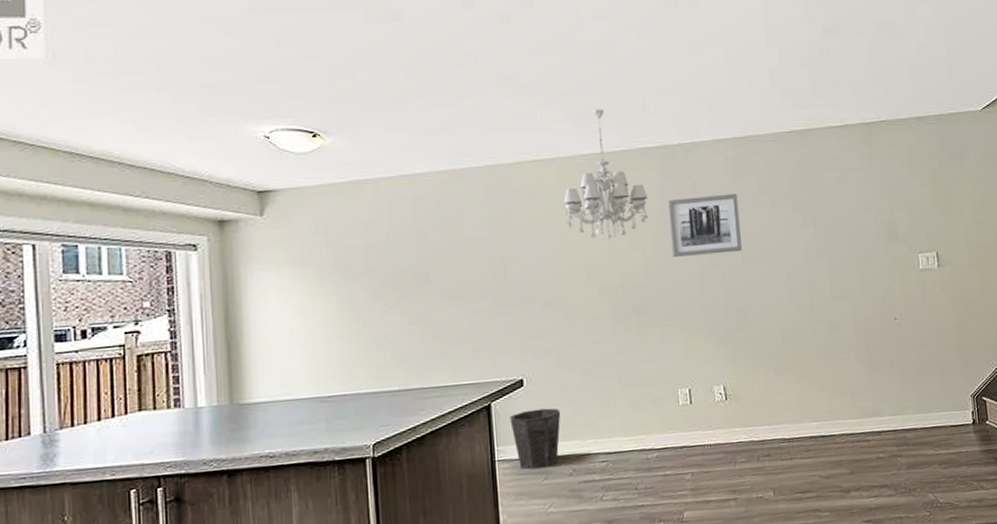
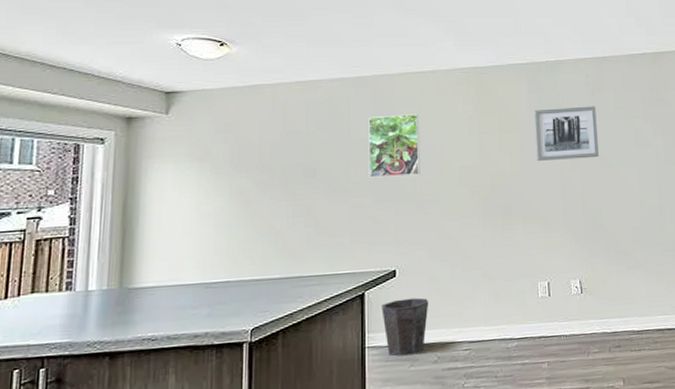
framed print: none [483,208,544,281] -> present [368,114,420,178]
chandelier: present [564,109,648,239] -> none [442,29,517,143]

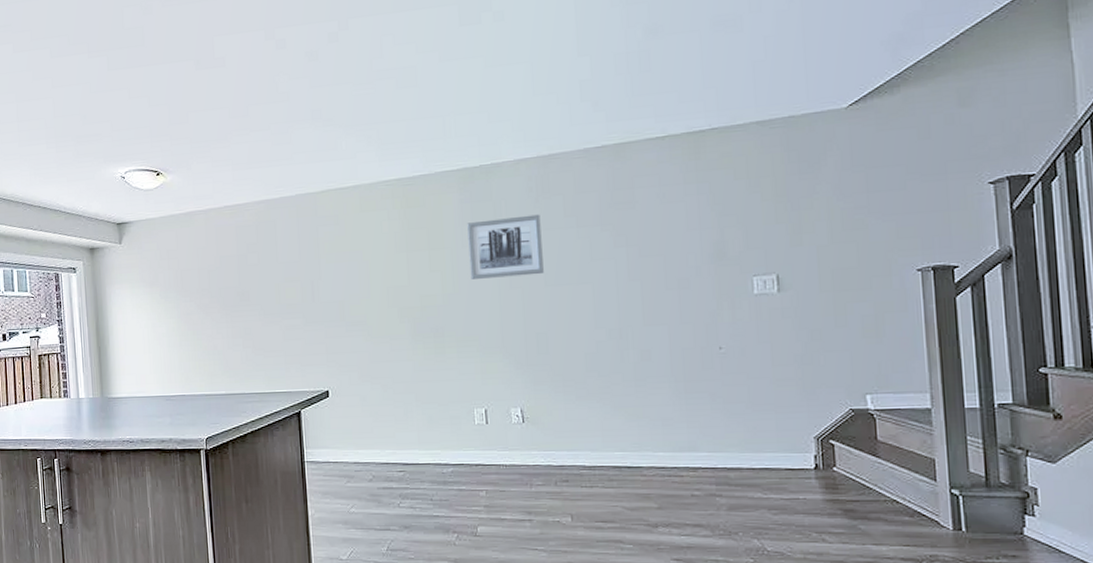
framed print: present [368,114,420,178] -> none [294,233,348,300]
waste bin: present [381,297,429,357] -> none [317,418,362,472]

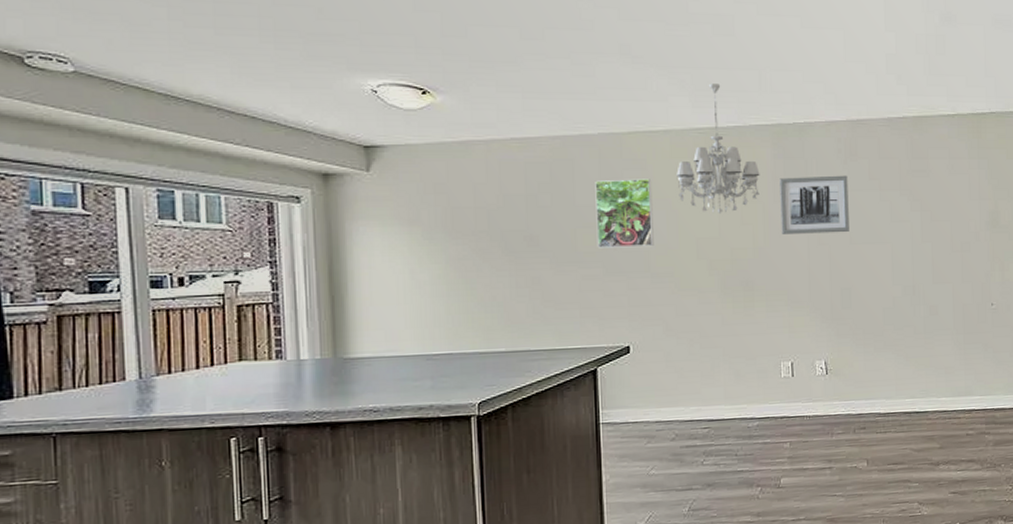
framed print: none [294,233,348,300] -> present [595,179,654,248]
chandelier: none [366,135,447,262] -> present [676,83,760,213]

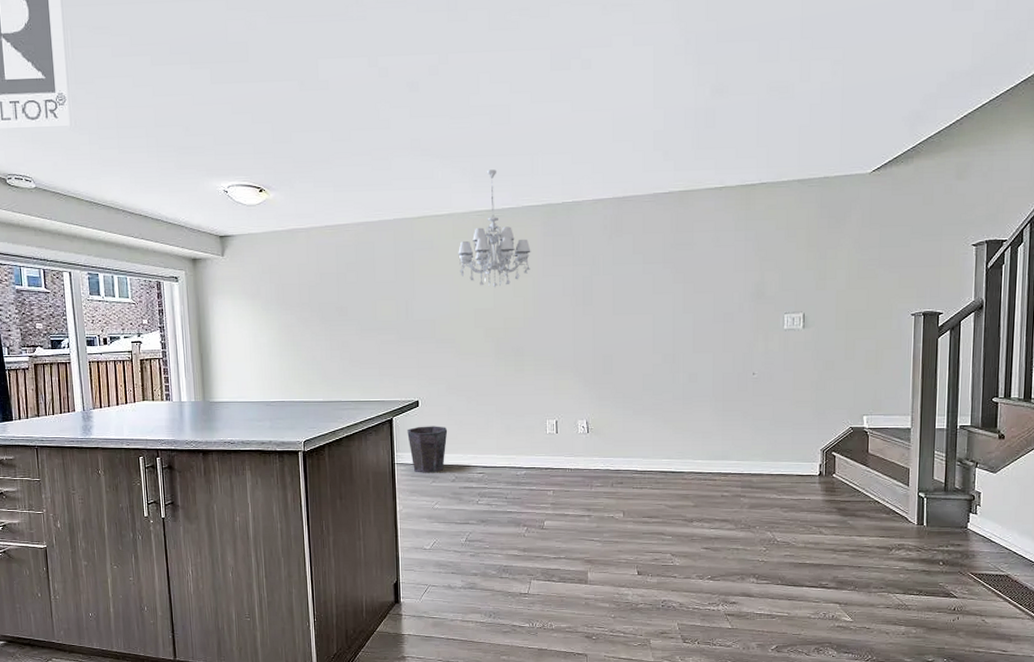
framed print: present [595,179,654,248] -> none [391,257,439,318]
waste bin: none [615,375,666,433] -> present [407,426,448,473]
wall art: present [780,175,849,234] -> none [549,250,613,306]

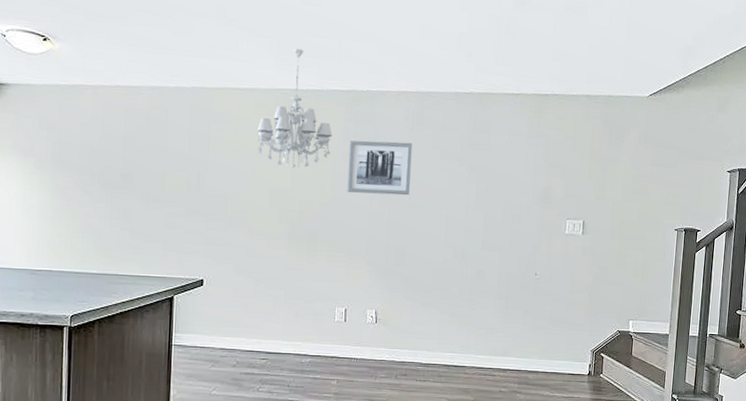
waste bin: present [407,426,448,473] -> none [188,306,233,357]
wall art: none [549,250,613,306] -> present [347,140,413,196]

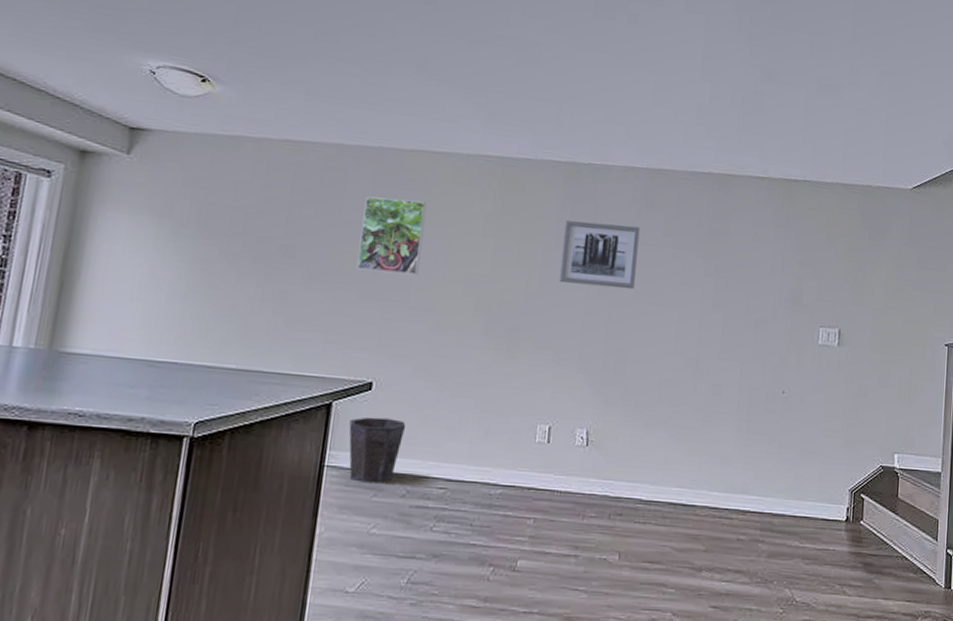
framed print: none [182,129,235,192] -> present [356,196,427,275]
waste bin: none [188,306,233,357] -> present [349,417,406,484]
chandelier: present [257,48,333,168] -> none [453,110,545,250]

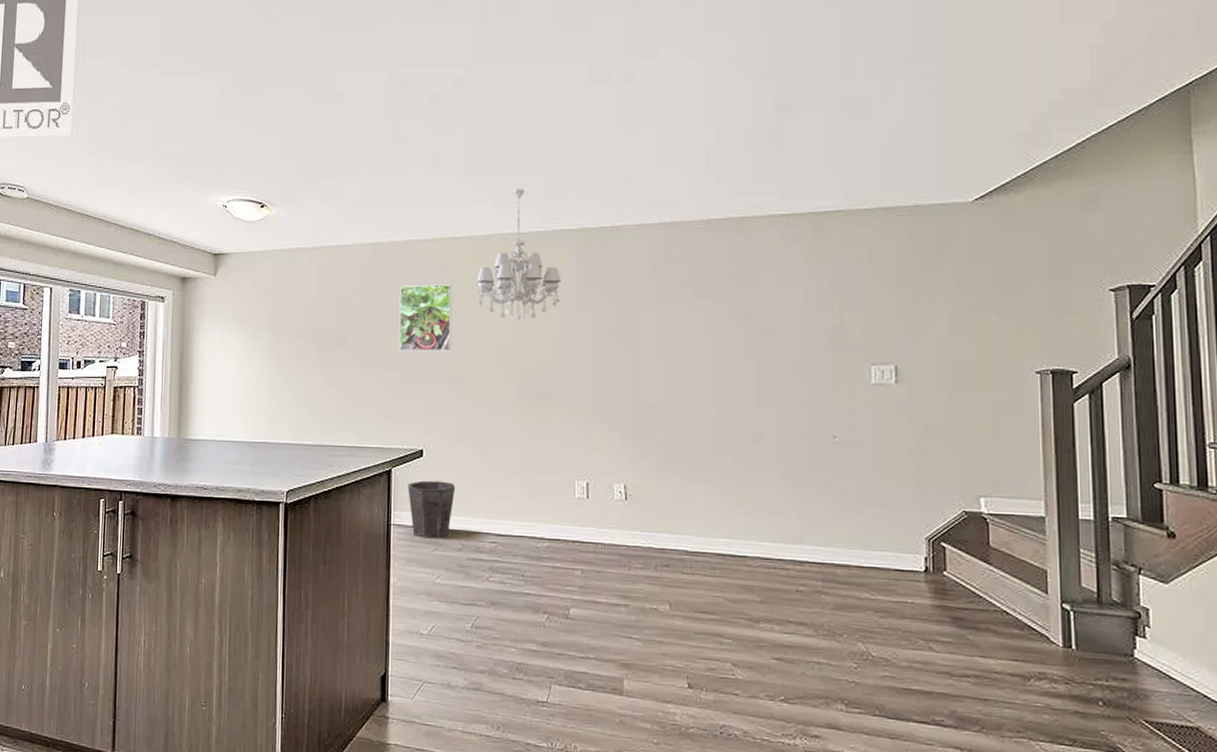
chandelier: none [453,110,545,250] -> present [477,189,562,320]
wall art: present [559,220,640,290] -> none [581,282,658,345]

